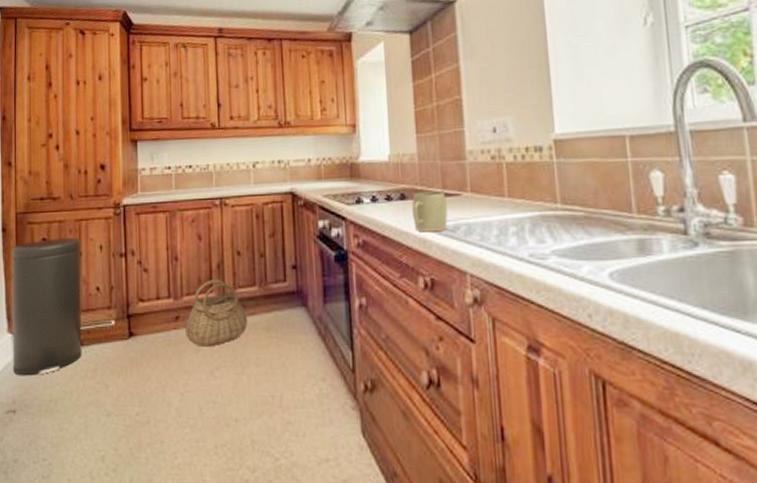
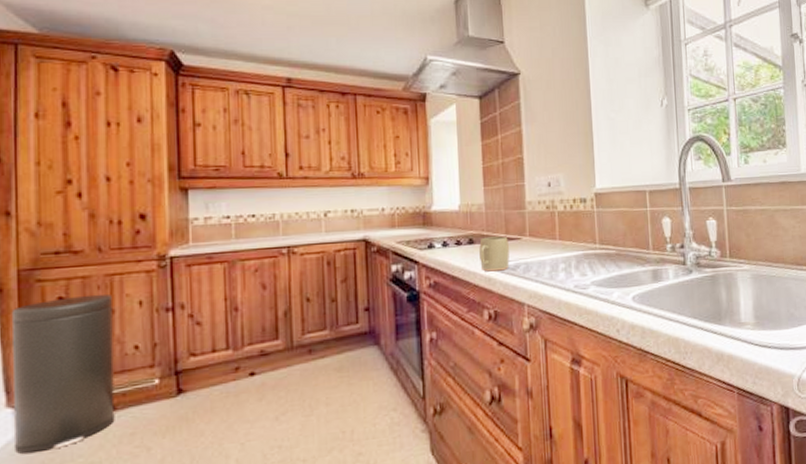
basket: present [185,279,248,347] -> none [247,326,318,395]

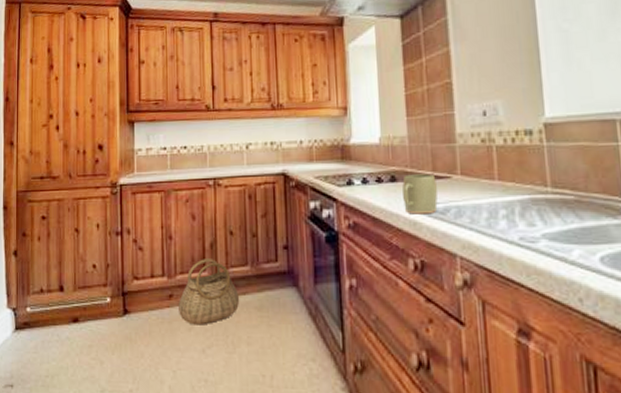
pedal bin: present [11,293,115,455] -> none [11,215,78,351]
basket: none [247,326,318,395] -> present [179,259,240,325]

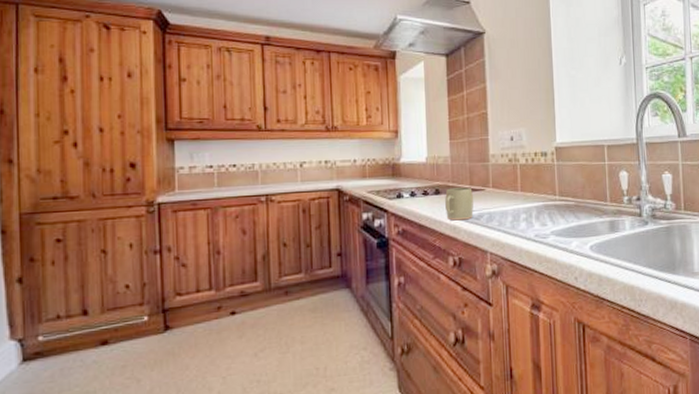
basket: present [179,259,240,325] -> none [228,269,294,333]

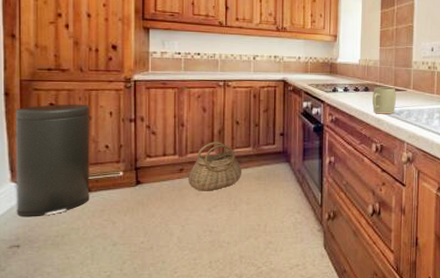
pedal bin: none [13,236,108,383] -> present [15,103,90,217]
basket: none [228,269,294,333] -> present [188,142,242,191]

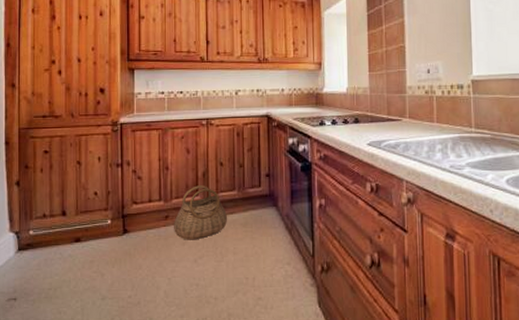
pedal bin: present [15,103,90,217] -> none [13,150,80,269]
mug: present [372,87,397,114] -> none [364,117,391,149]

